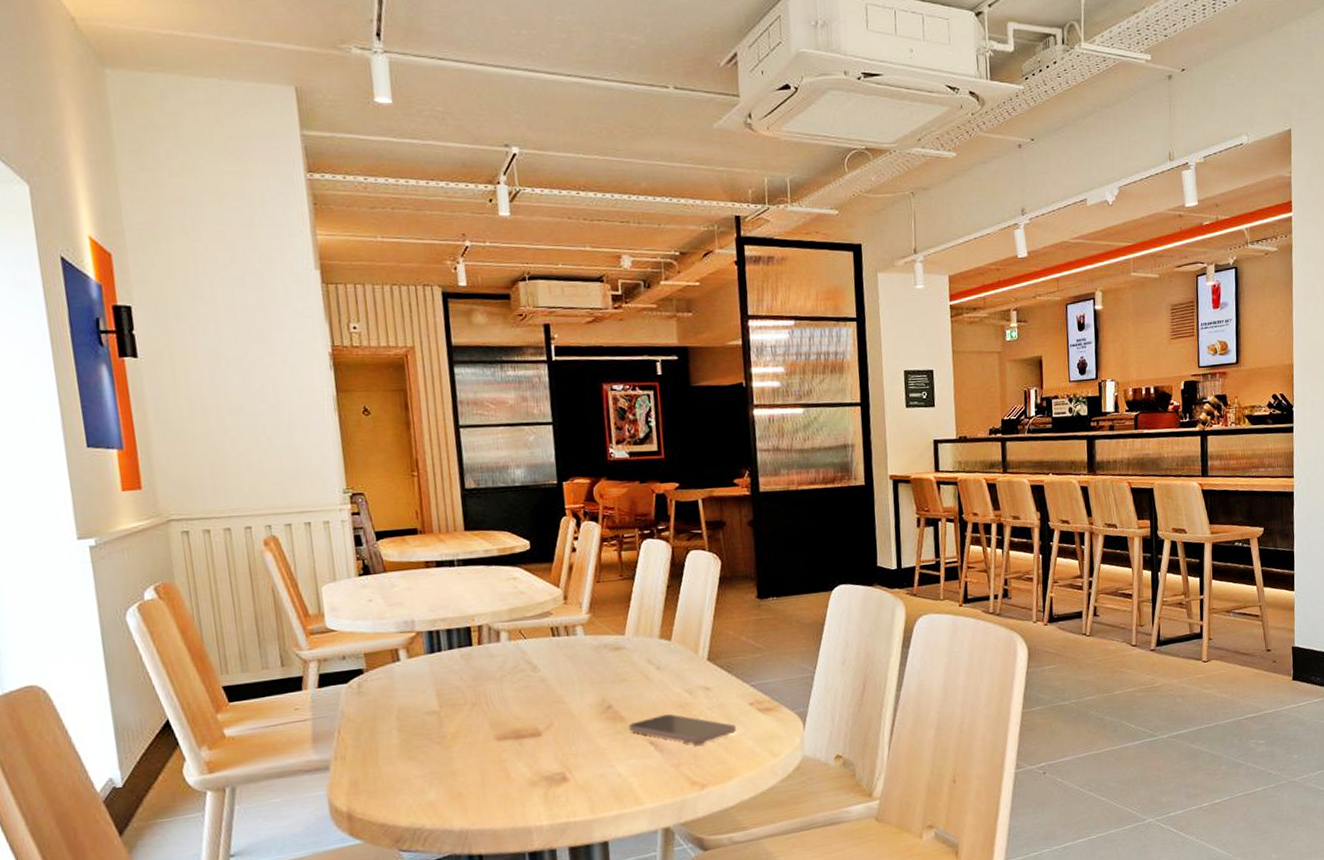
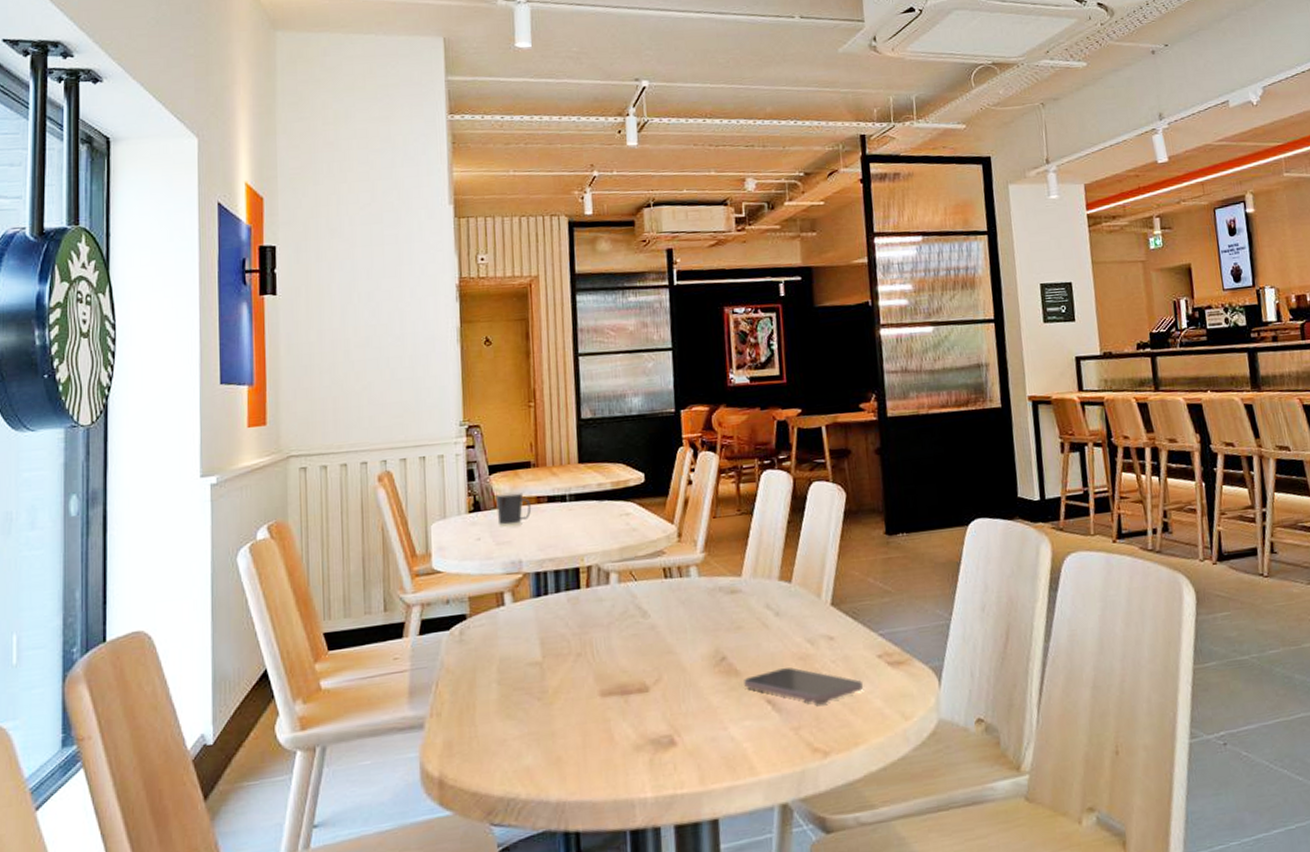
mug: none [385,557,421,589] -> present [496,492,532,527]

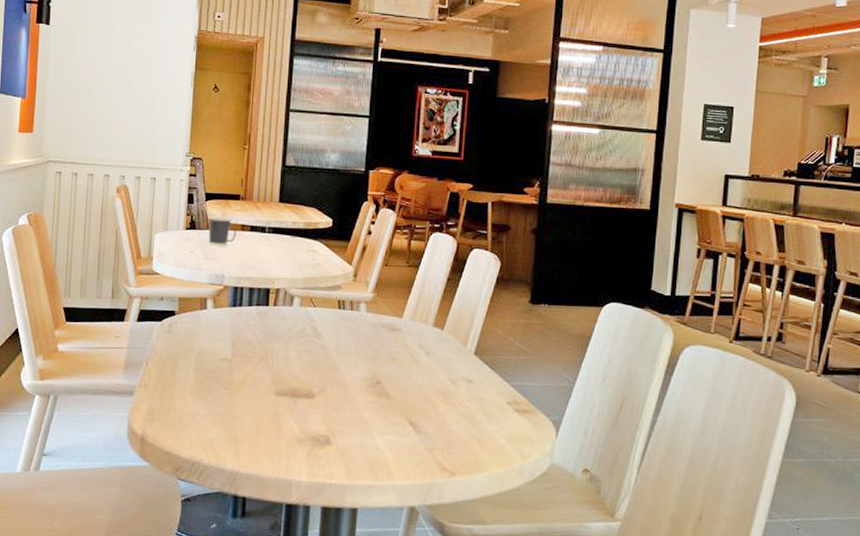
smartphone: present [744,667,863,705] -> none [392,399,491,434]

